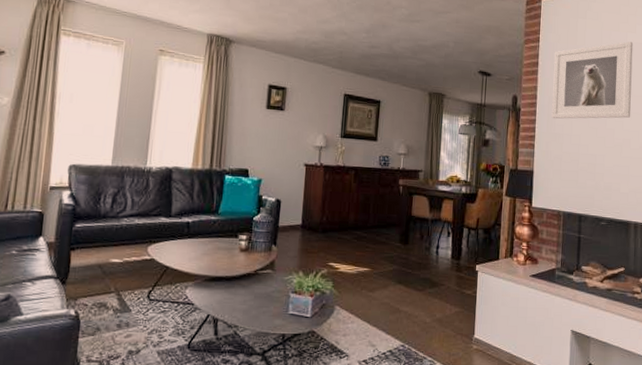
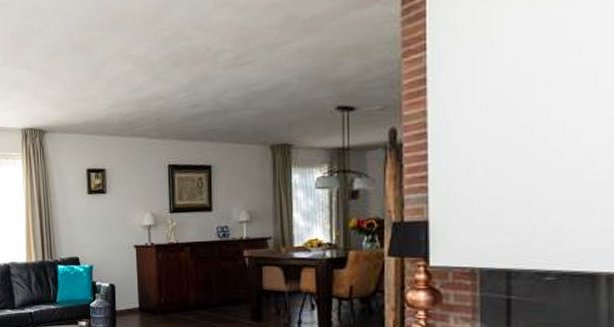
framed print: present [551,41,633,119] -> none [451,14,595,150]

